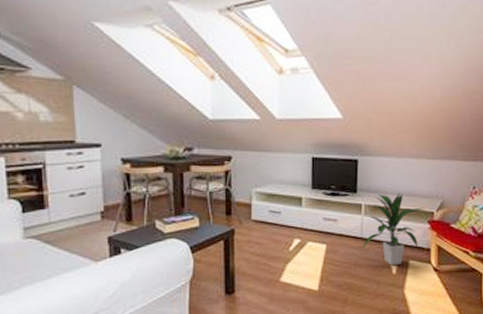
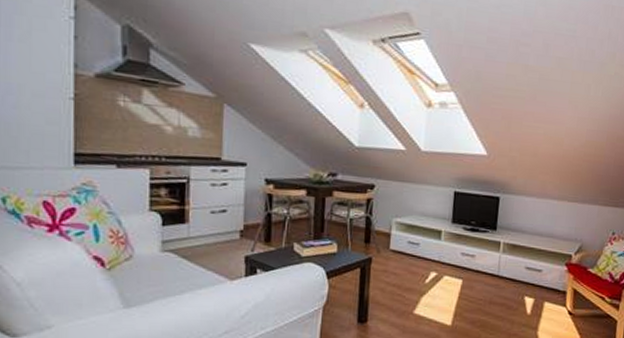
indoor plant: present [363,192,426,266] -> none [499,233,564,306]

